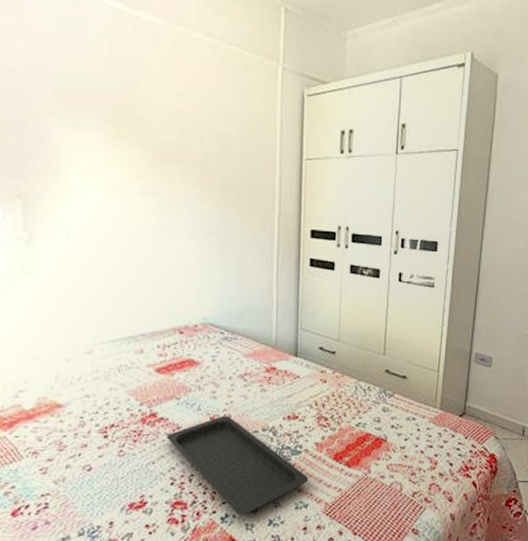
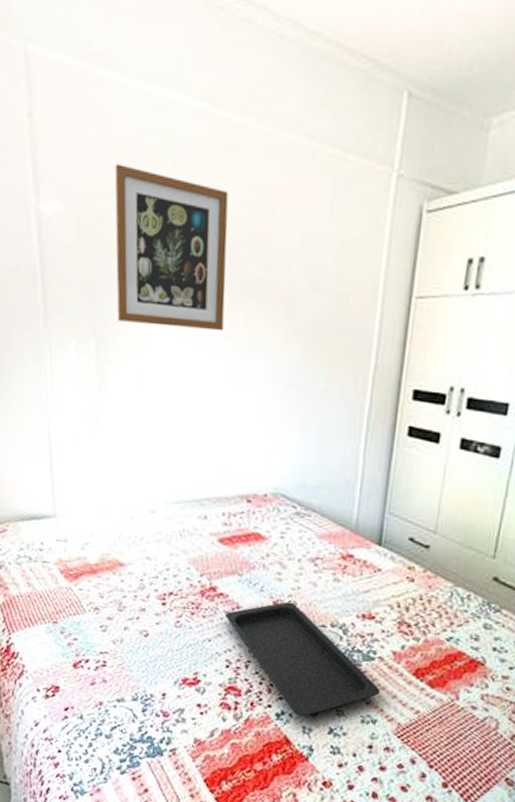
wall art: none [33,47,146,189] -> present [114,164,229,332]

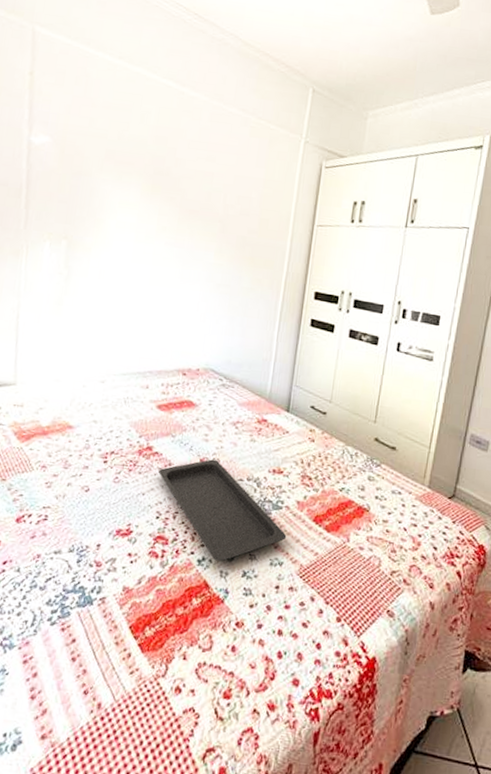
wall art: present [114,164,229,332] -> none [86,114,182,241]

